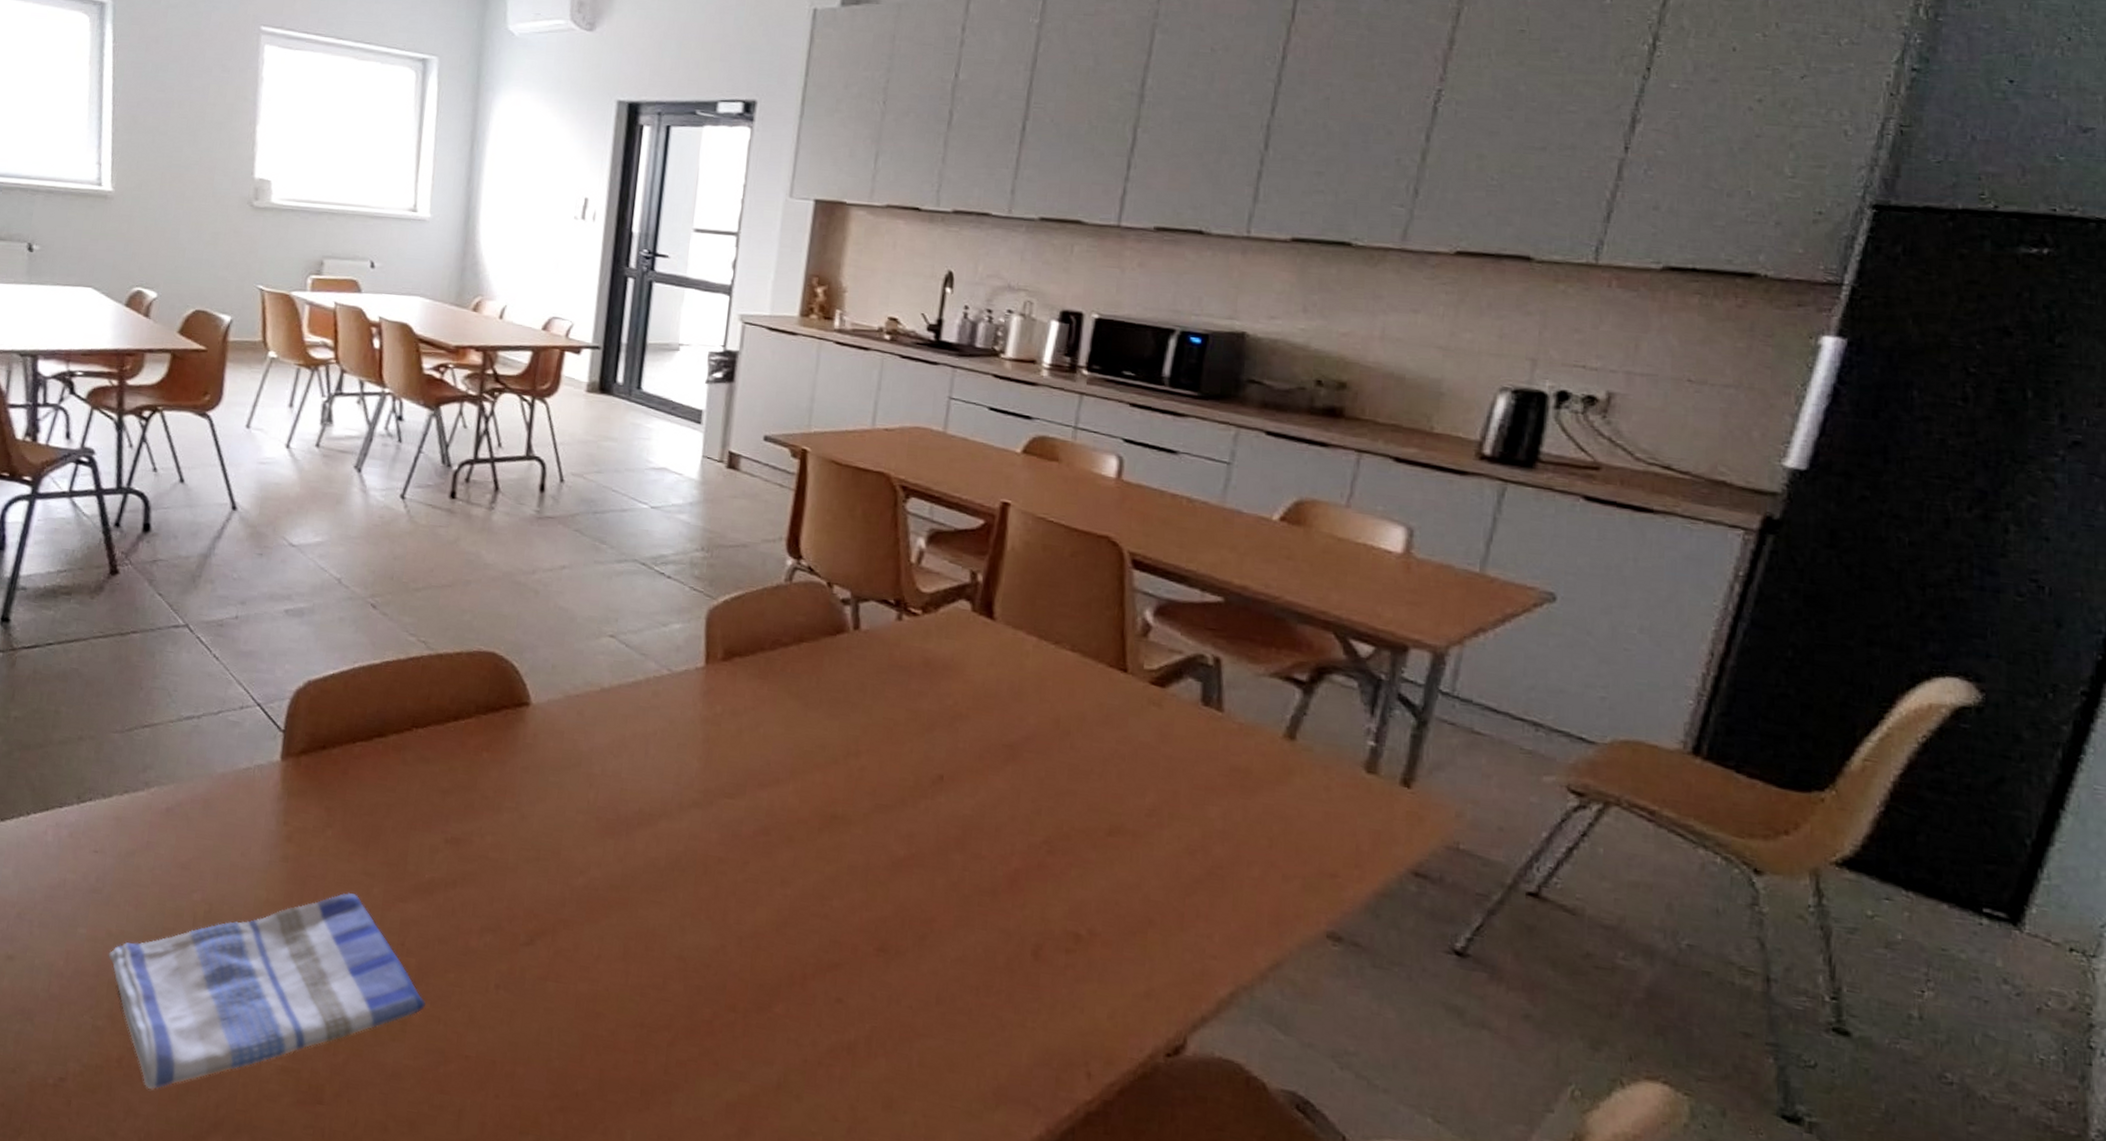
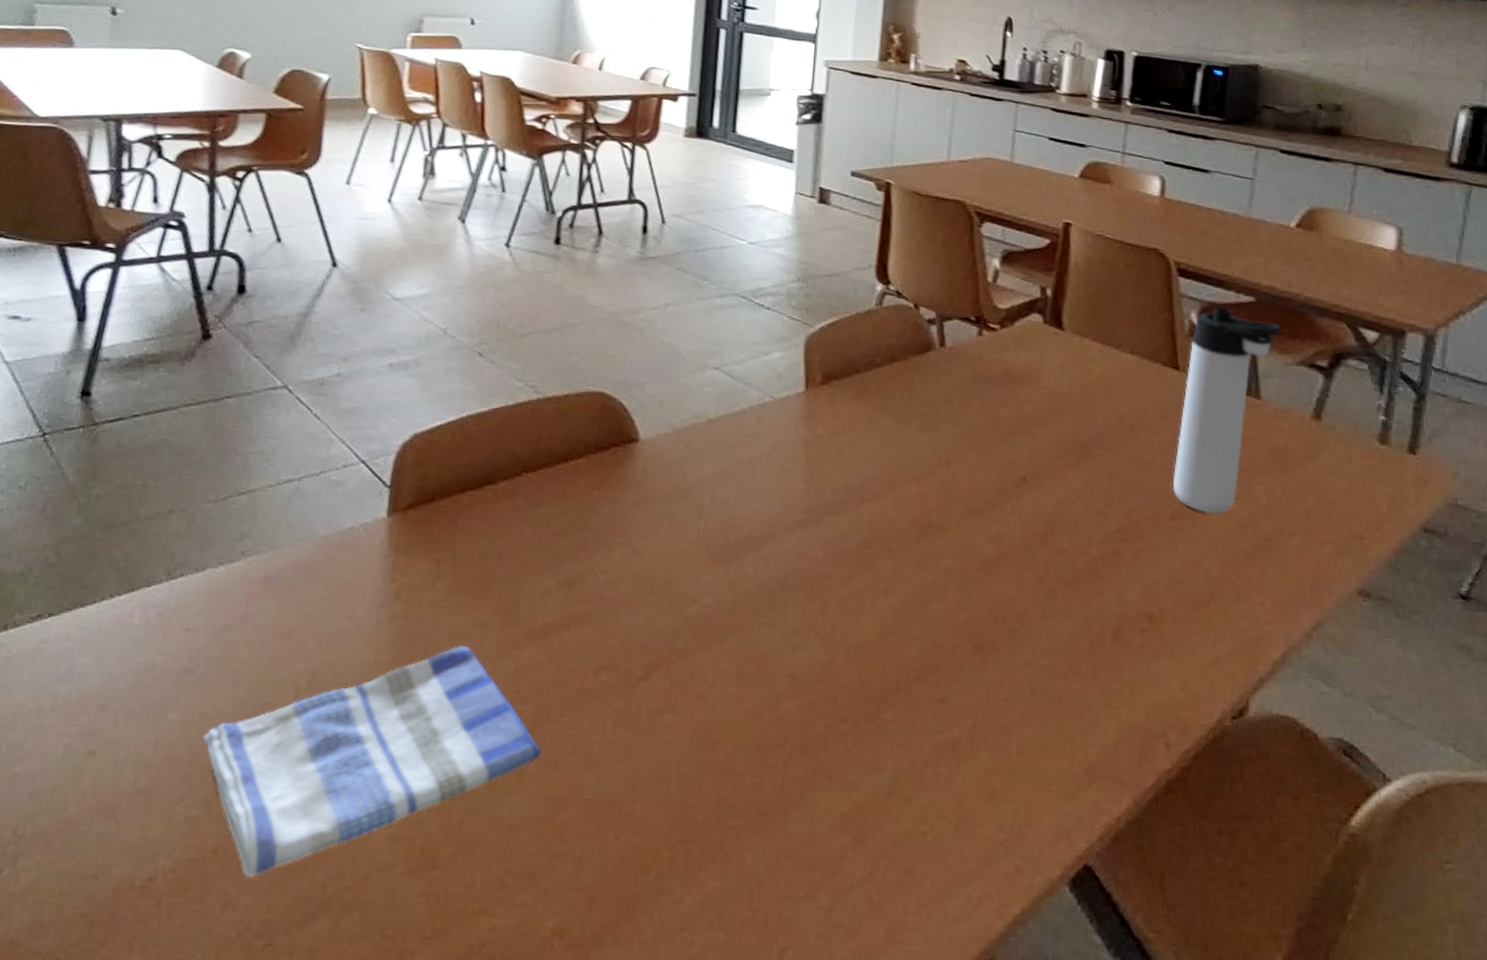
thermos bottle: none [1112,605,1253,834] -> present [1173,307,1281,514]

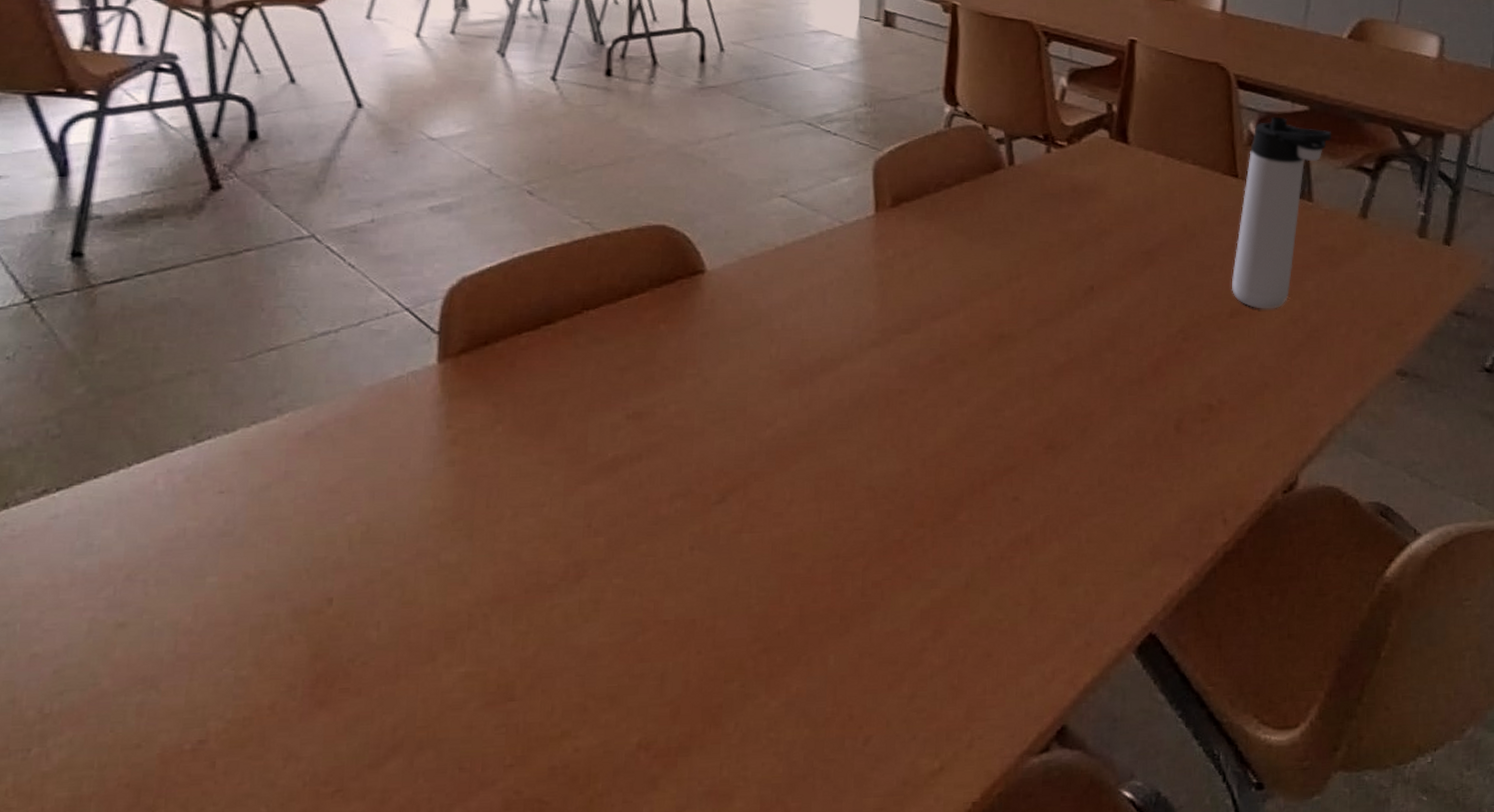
dish towel: present [202,646,542,877] -> none [247,485,618,728]

